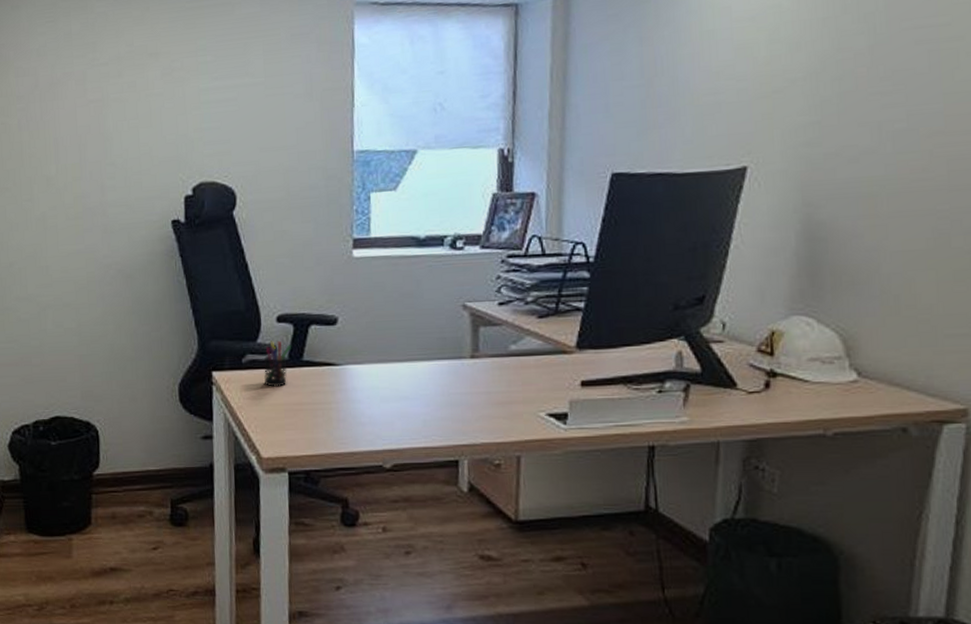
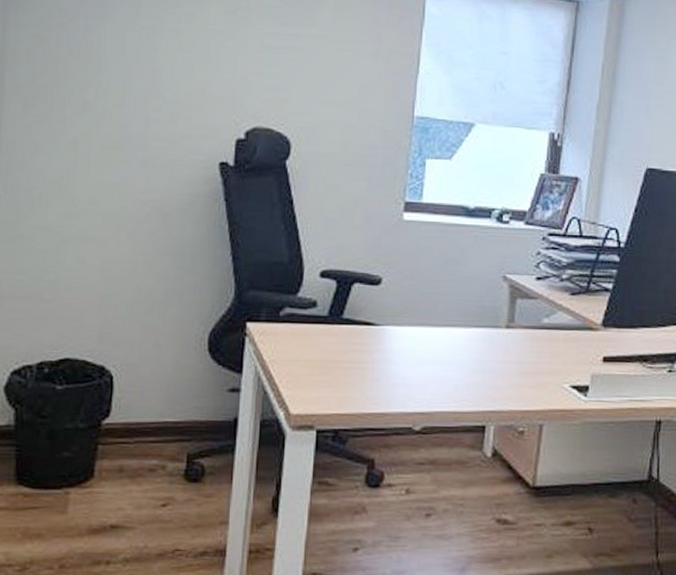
pen holder: present [264,341,292,387] -> none [300,295,333,343]

